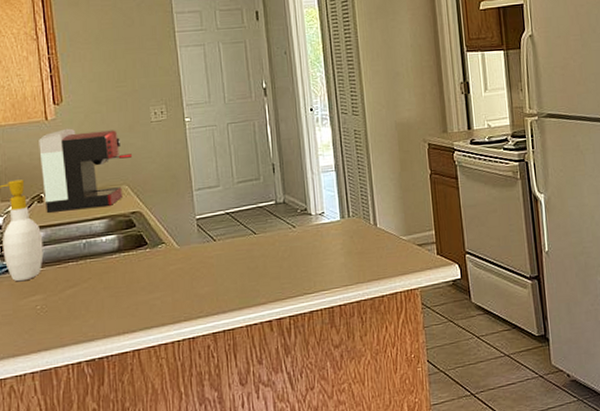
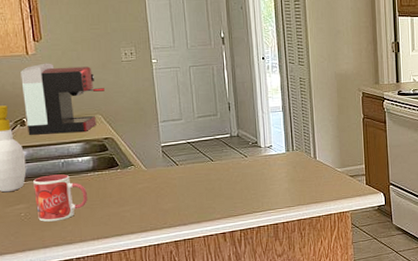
mug: none [51,257,112,315] -> present [33,174,87,222]

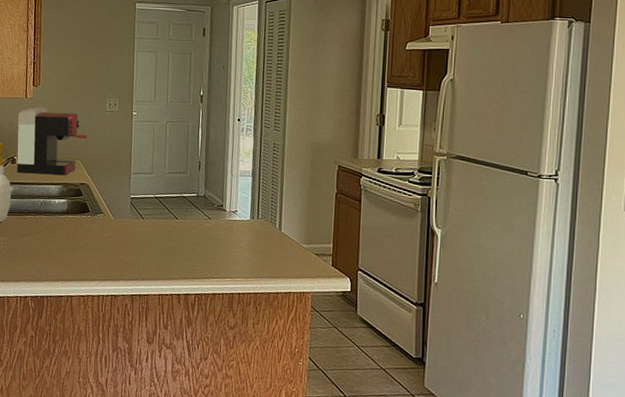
mug: present [33,174,87,222] -> none [14,212,59,258]

